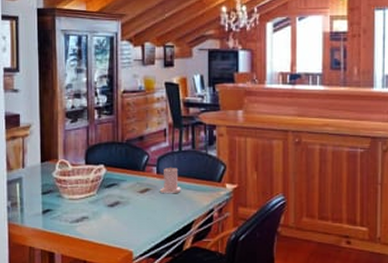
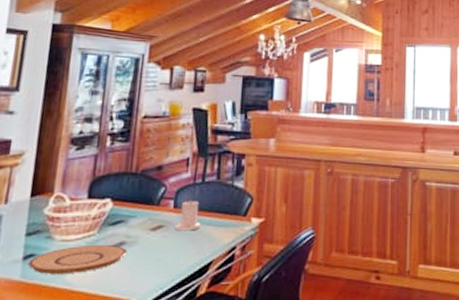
plate: none [48,203,122,226] -> present [29,244,127,274]

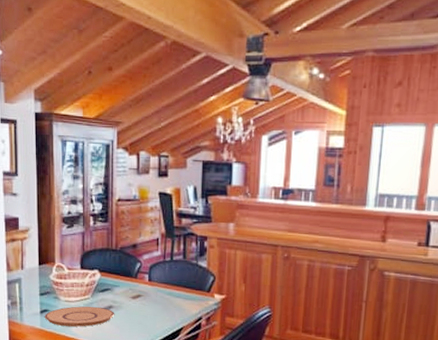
candle: present [176,200,201,231] -> none [151,275,172,301]

